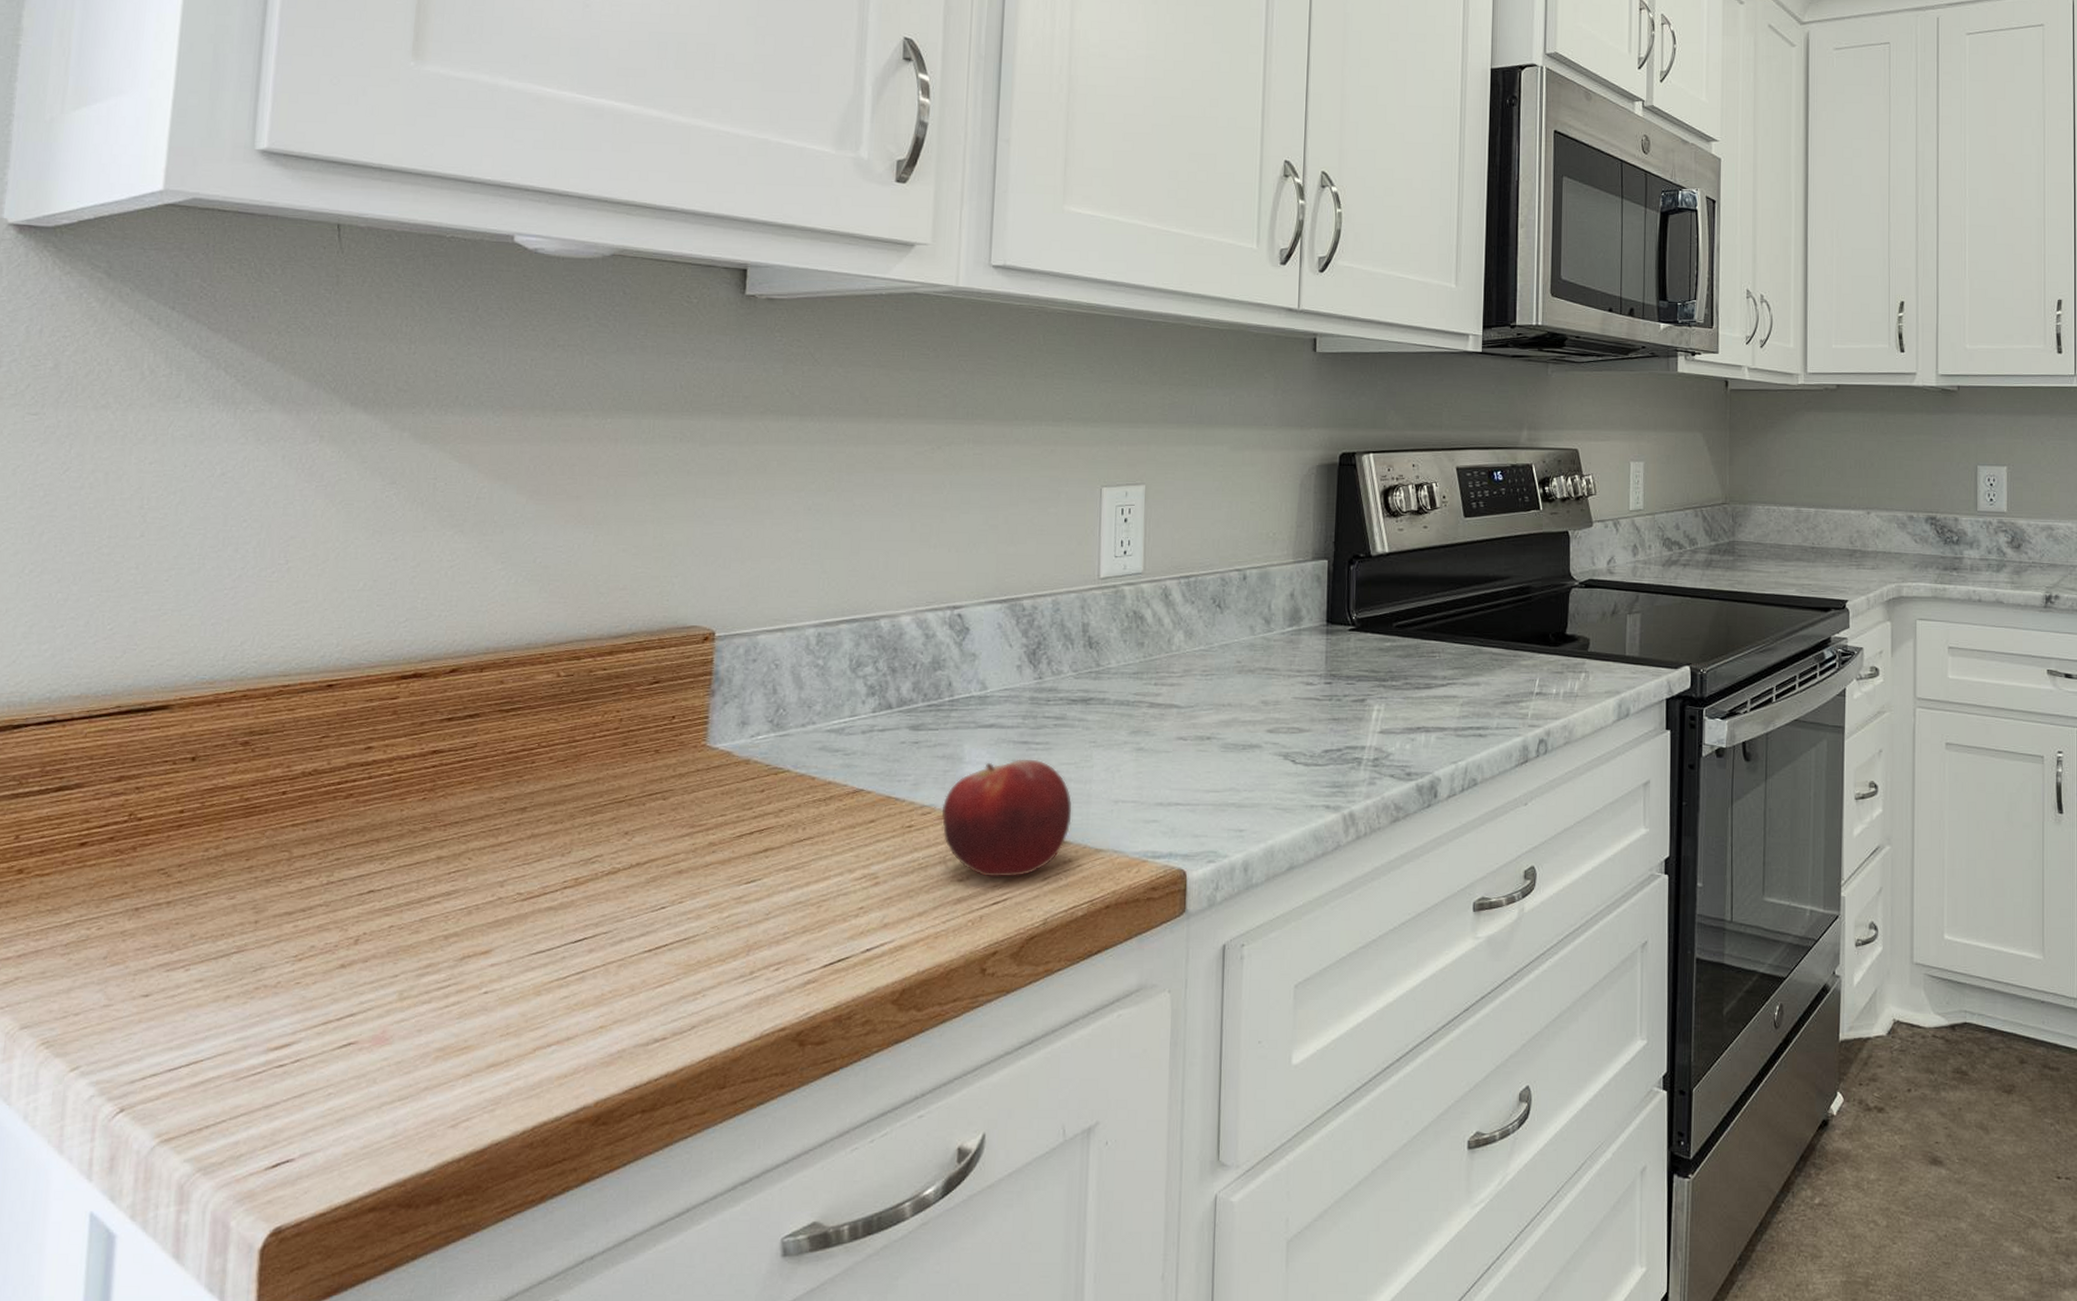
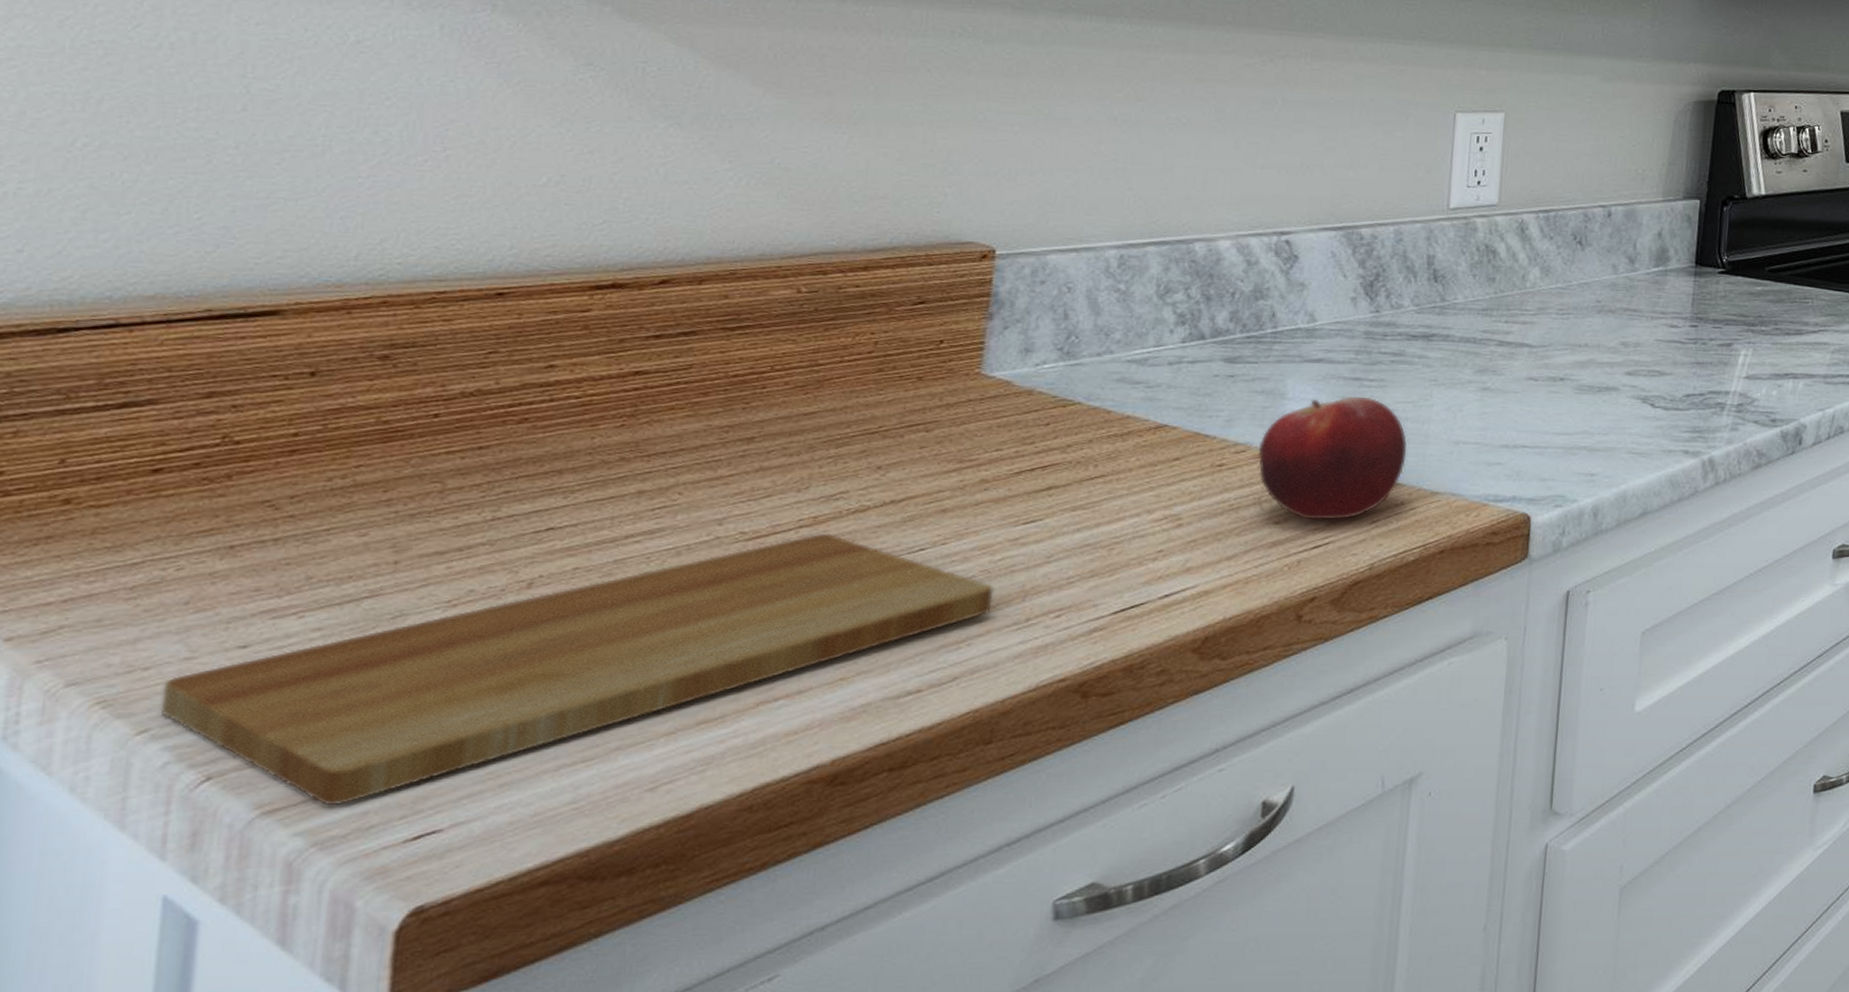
cutting board: none [87,893,723,1136] -> present [160,533,994,806]

